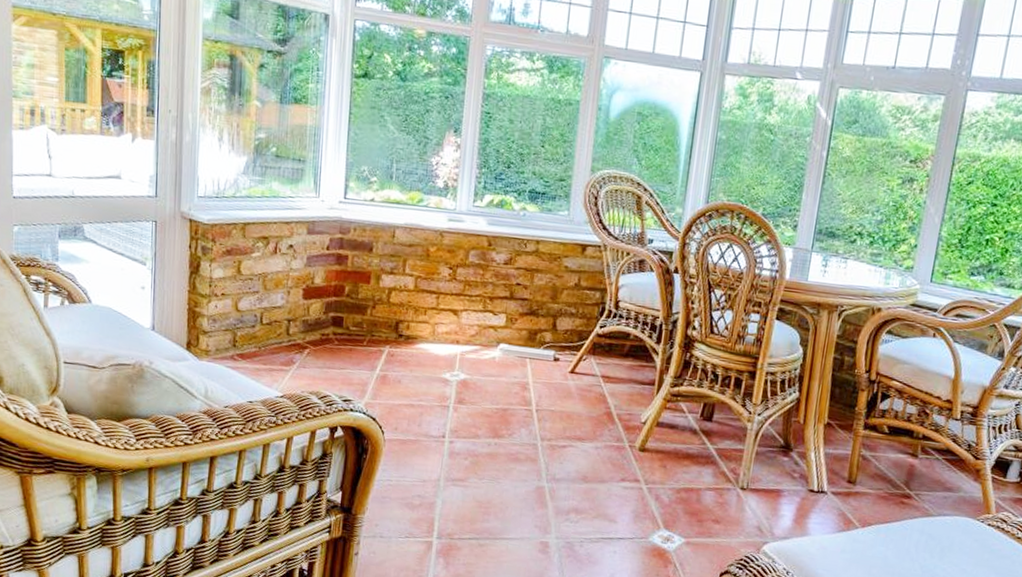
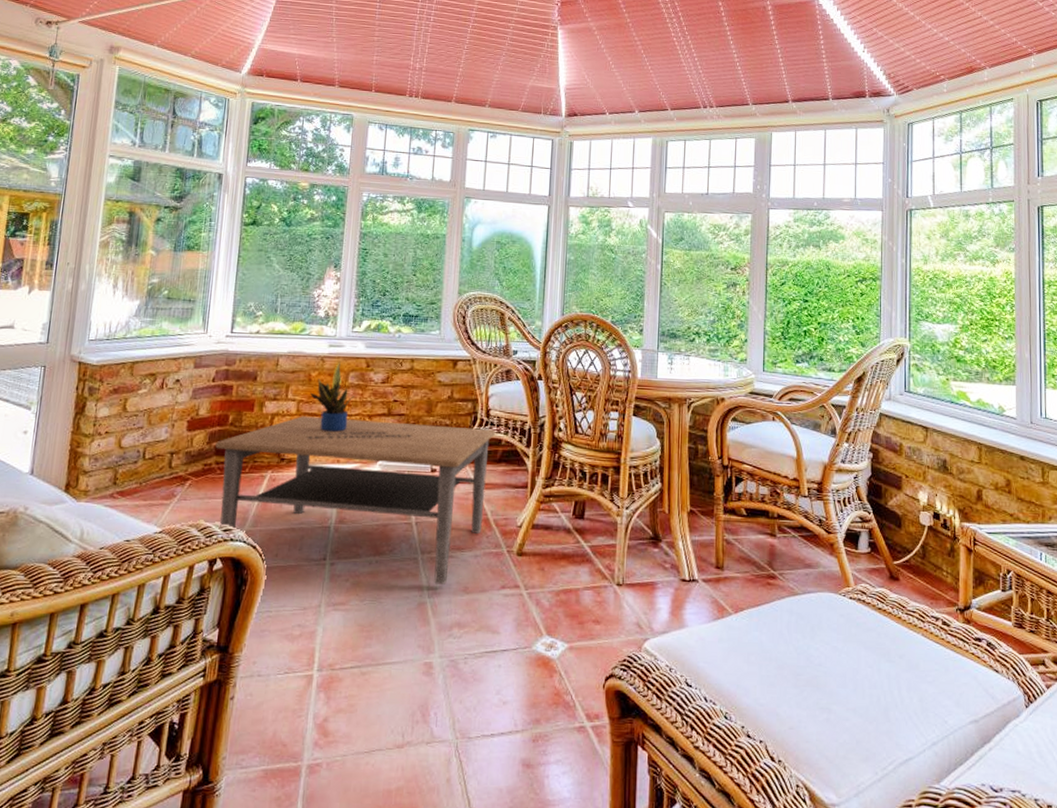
coffee table: none [332,292,624,472] -> present [215,416,495,585]
potted plant: none [428,237,476,312] -> present [310,361,355,433]

